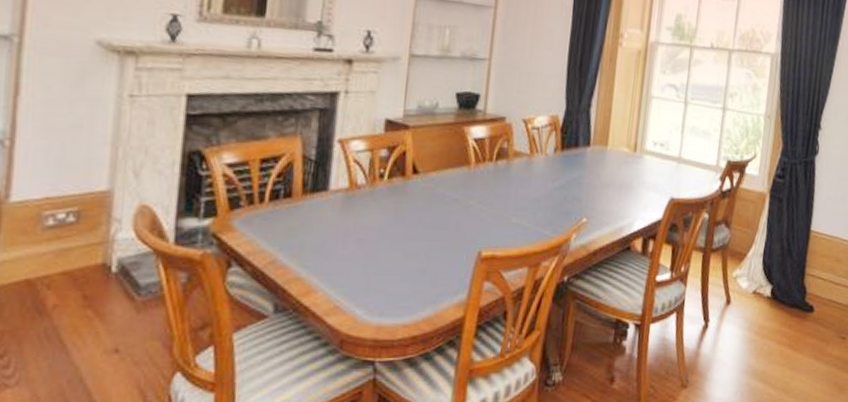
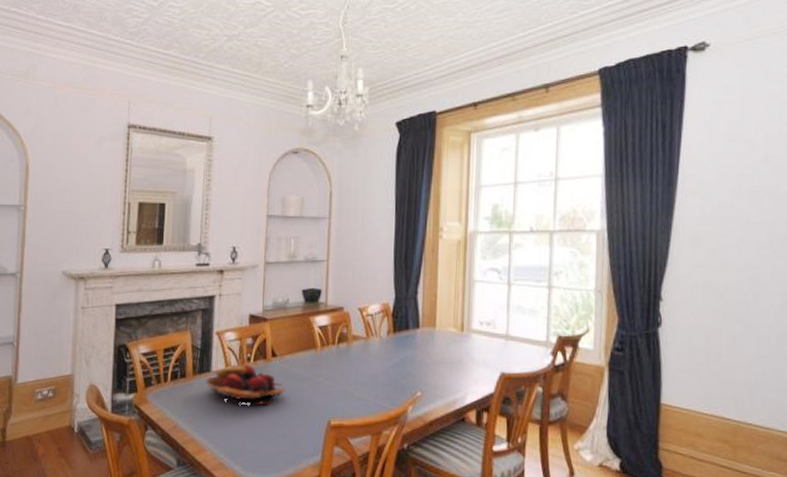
fruit basket: none [320,181,429,234] -> present [206,364,286,406]

